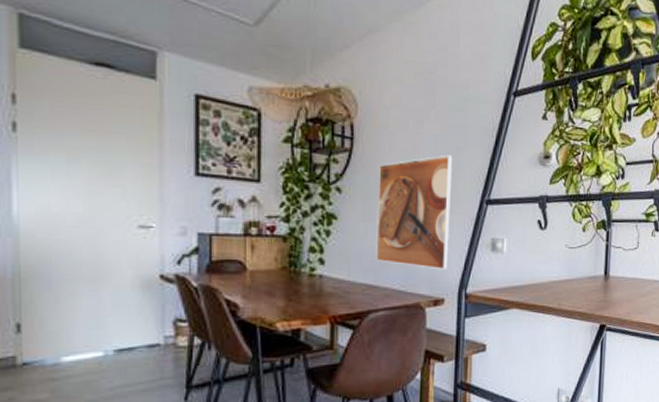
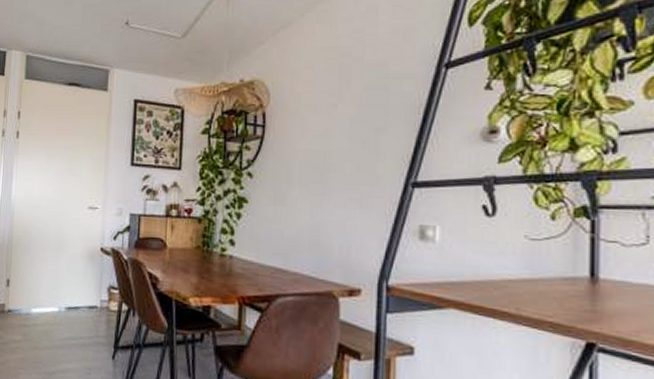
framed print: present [376,154,453,270] -> none [285,136,371,258]

